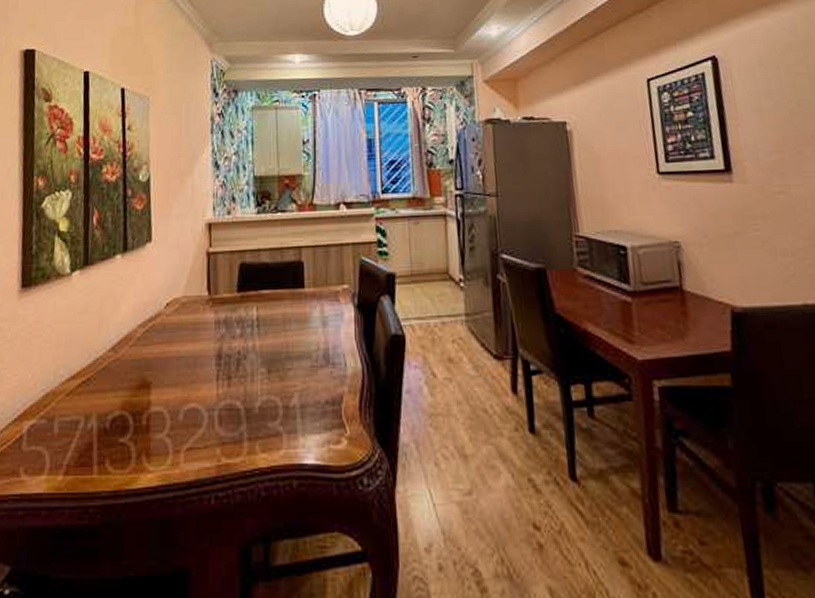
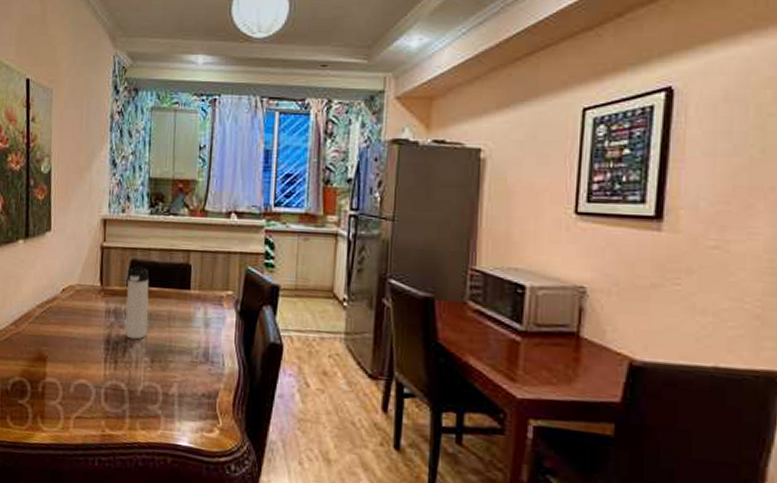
thermos bottle: none [236,268,262,350] -> present [125,265,149,340]

